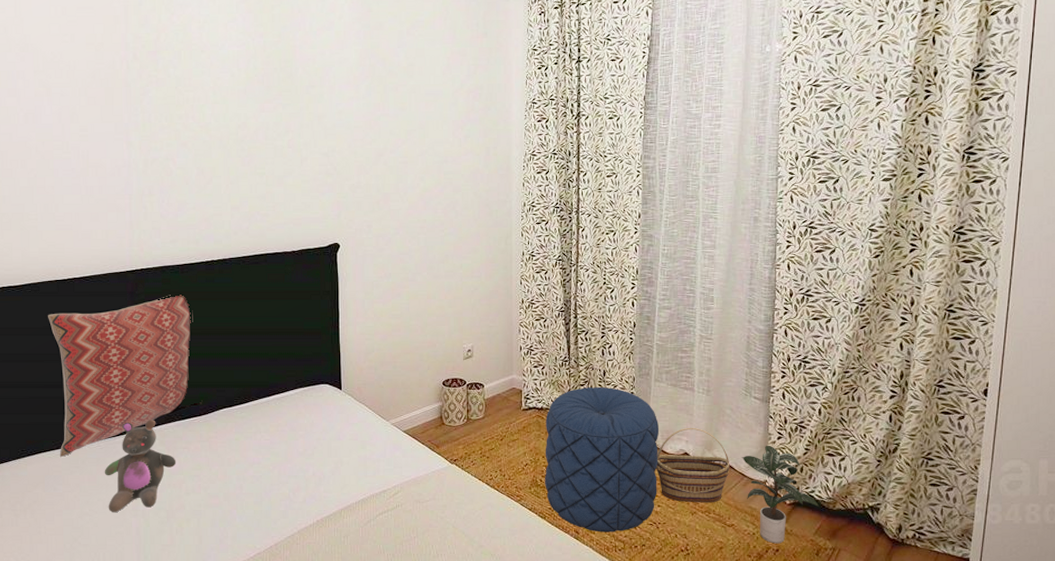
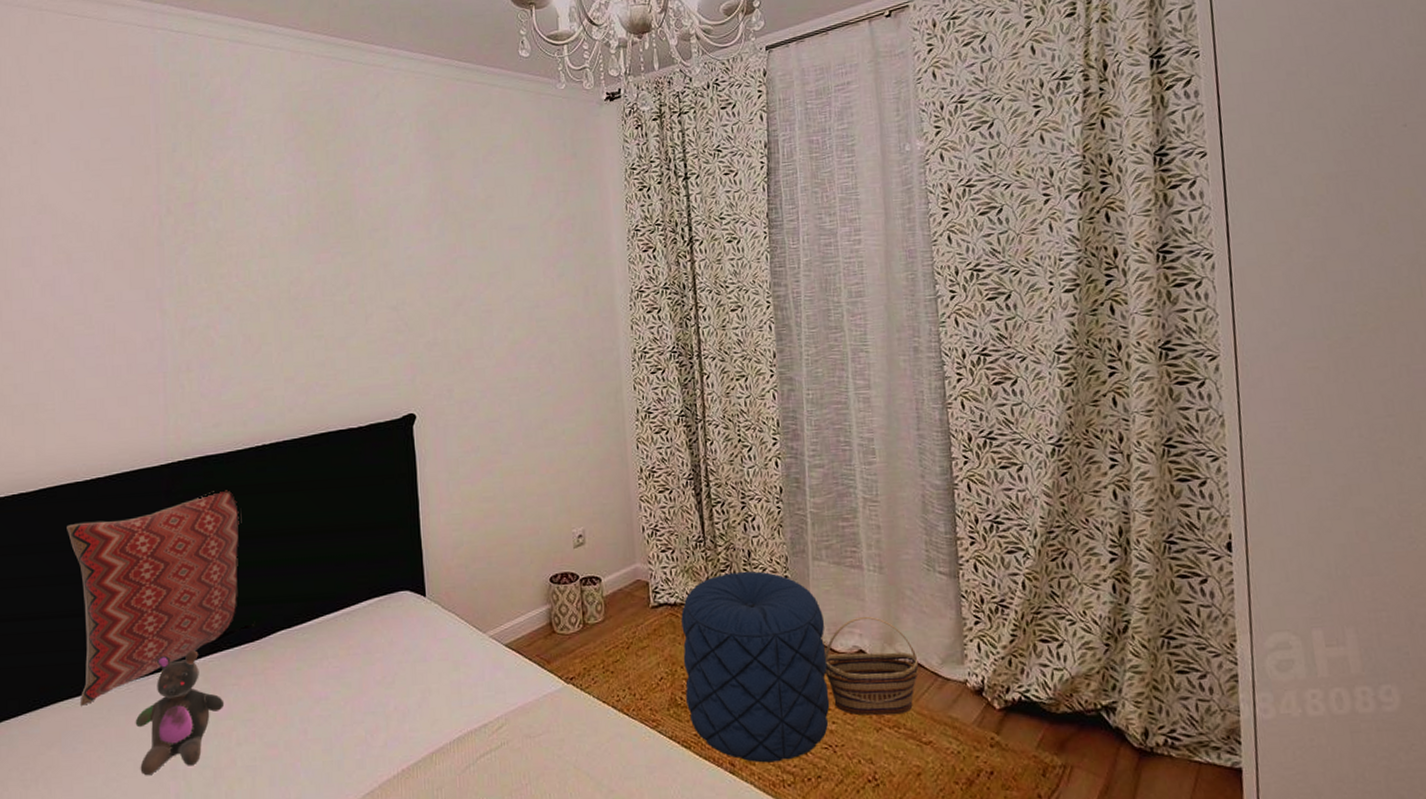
potted plant: present [741,445,819,544] -> none [932,633,1038,764]

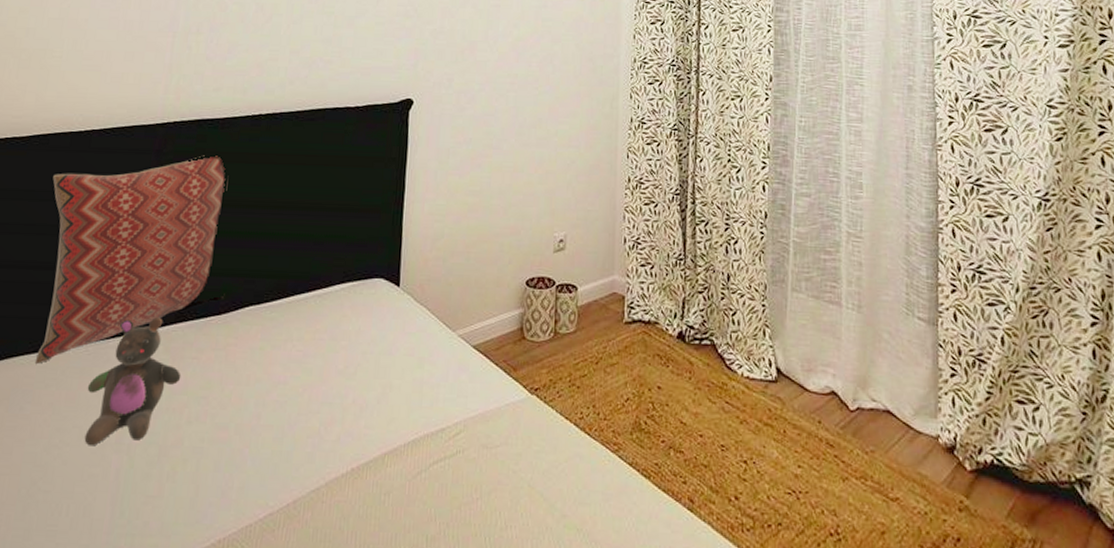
pouf: present [681,571,830,763] -> none [651,295,799,503]
basket: present [824,616,919,716] -> none [795,355,891,465]

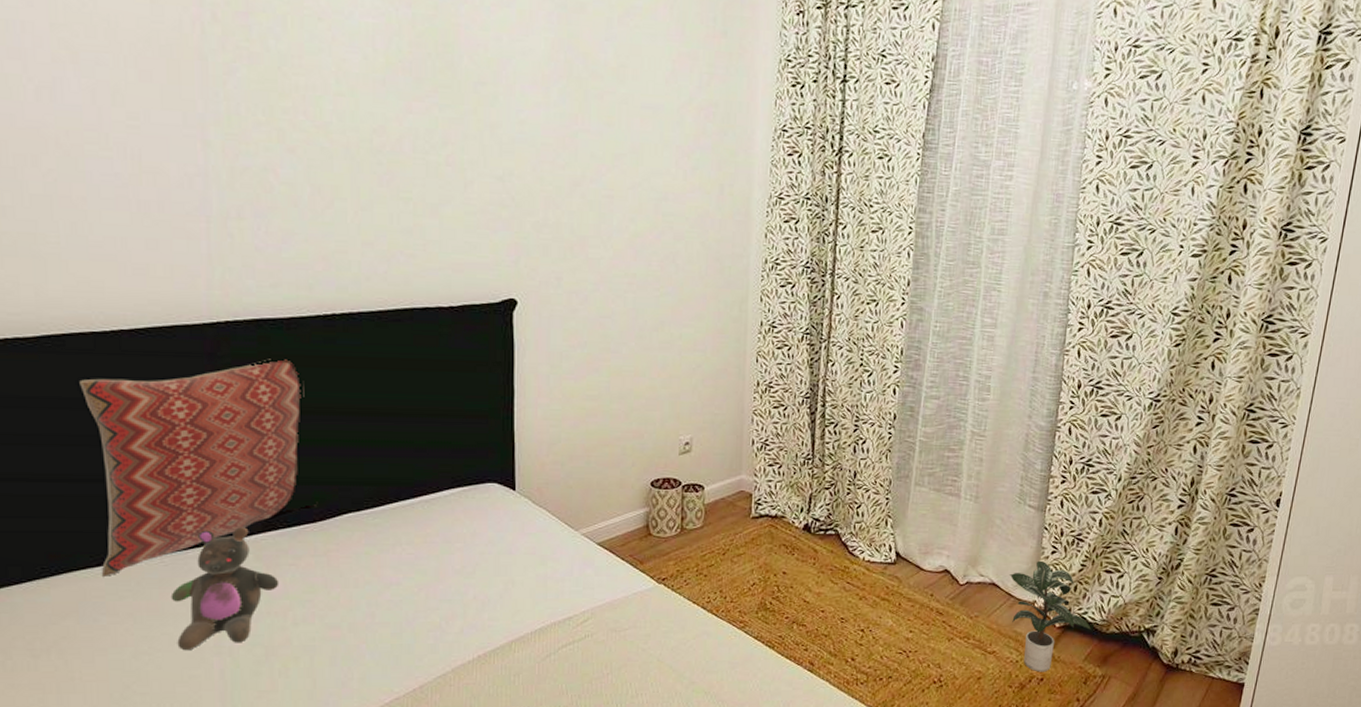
potted plant: none [905,384,1010,530] -> present [1009,560,1091,672]

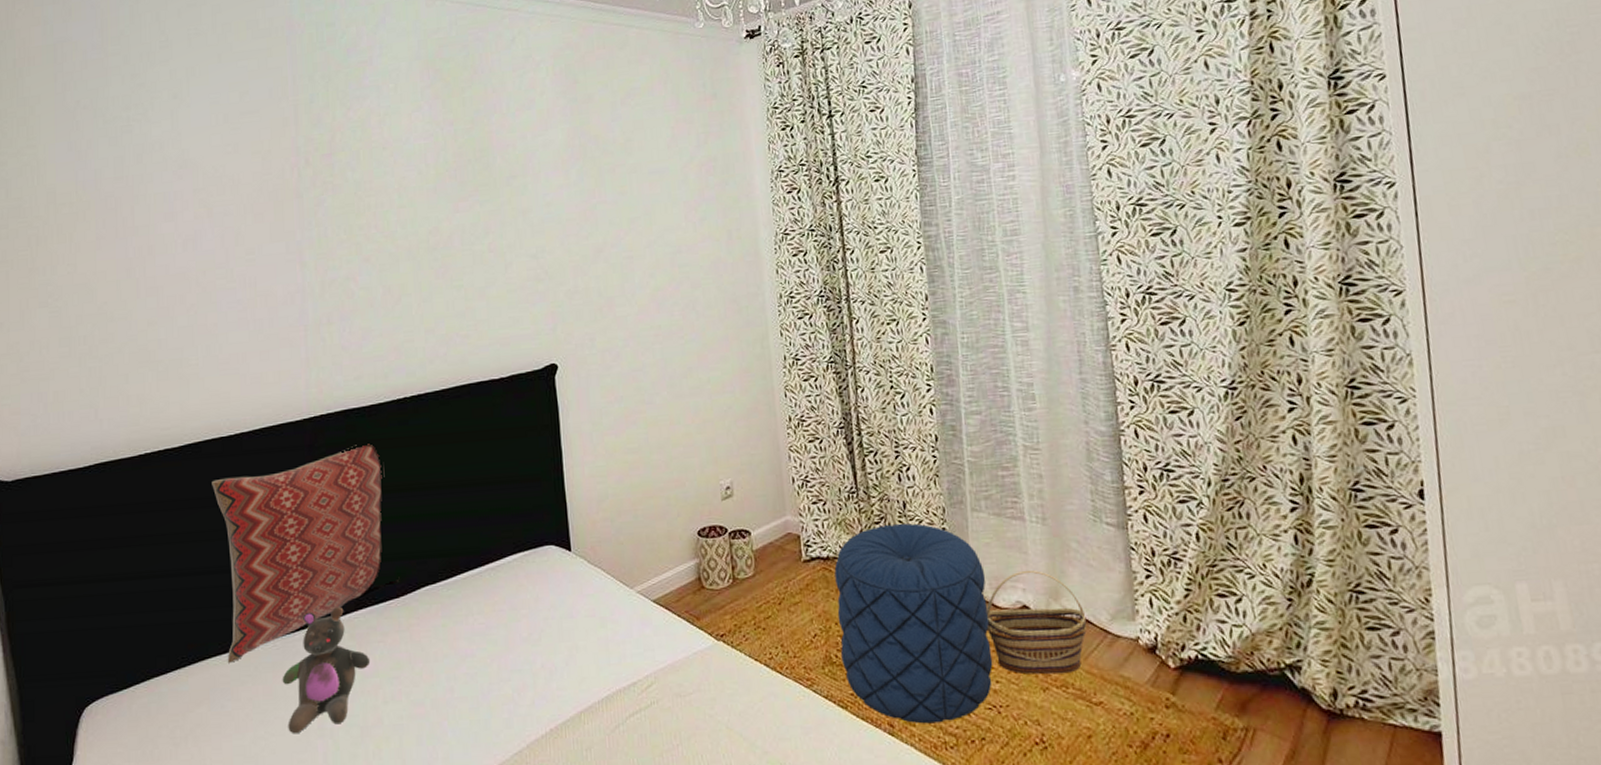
pouf: none [775,490,917,664] -> present [834,523,993,724]
basket: none [910,540,996,628] -> present [985,569,1087,675]
potted plant: present [1009,560,1091,672] -> none [1100,587,1216,727]

